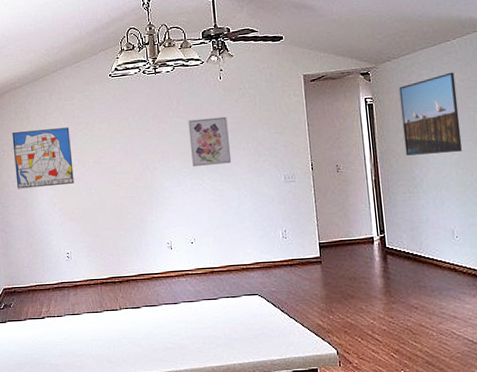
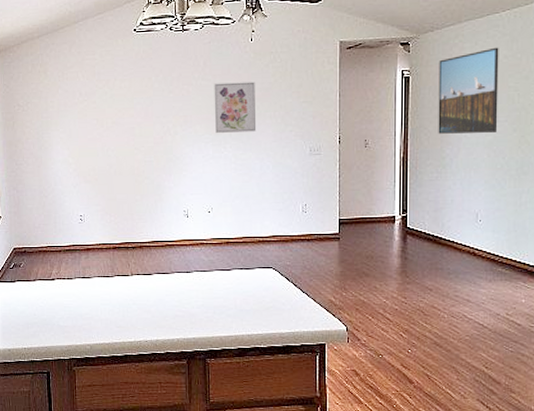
wall art: present [12,127,74,189] -> none [28,84,91,147]

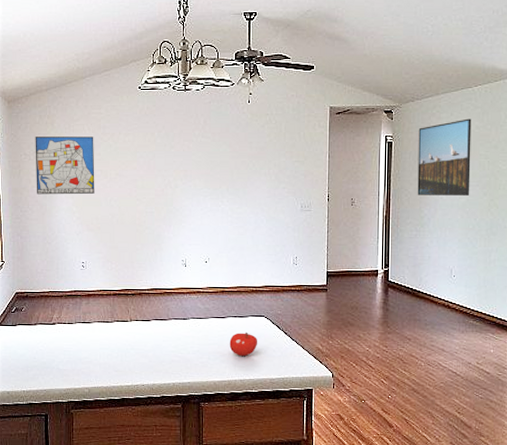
wall art: none [28,84,91,147] -> present [35,136,95,195]
wall art: present [214,82,257,134] -> none [213,141,252,188]
fruit: none [235,284,266,310] -> present [229,331,258,356]

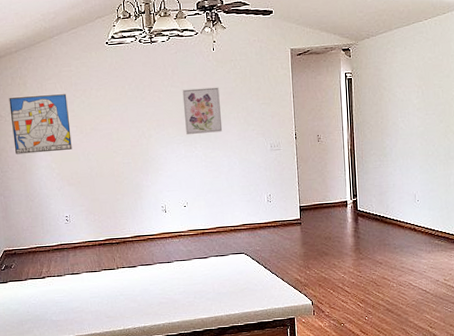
wall art: none [213,141,252,188] -> present [182,87,223,135]
fruit: present [229,331,258,356] -> none [213,269,240,292]
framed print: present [417,118,472,195] -> none [375,51,427,127]

